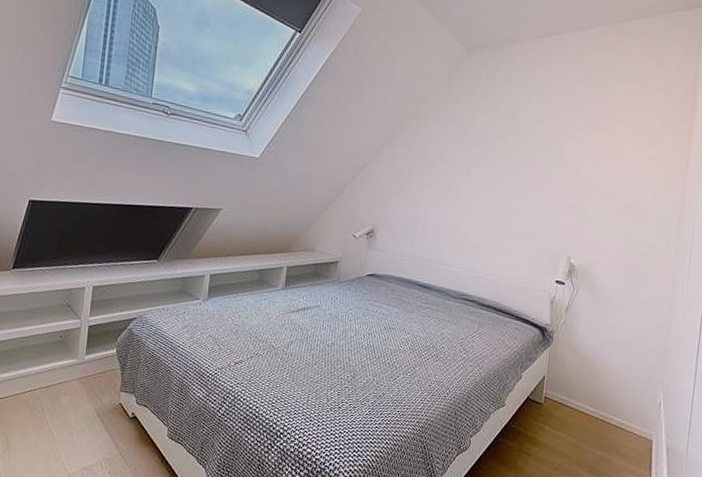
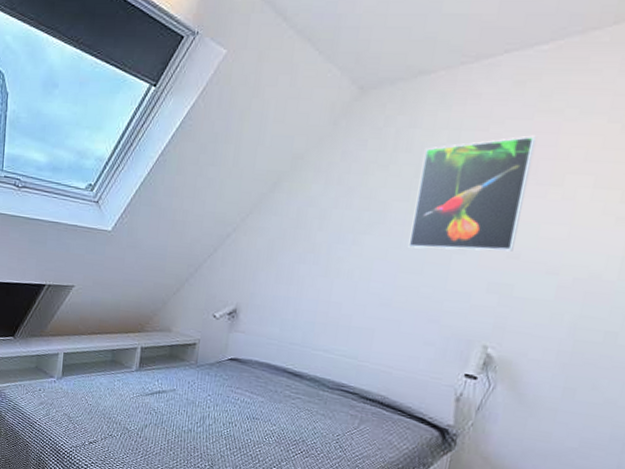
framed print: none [509,94,592,182] -> present [408,135,536,252]

